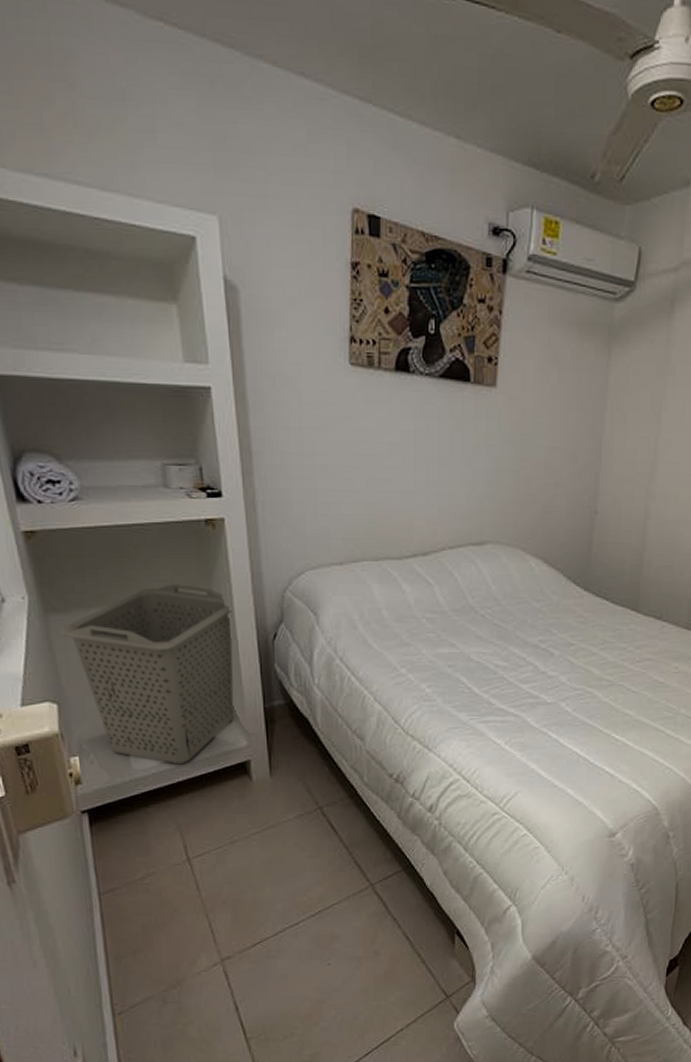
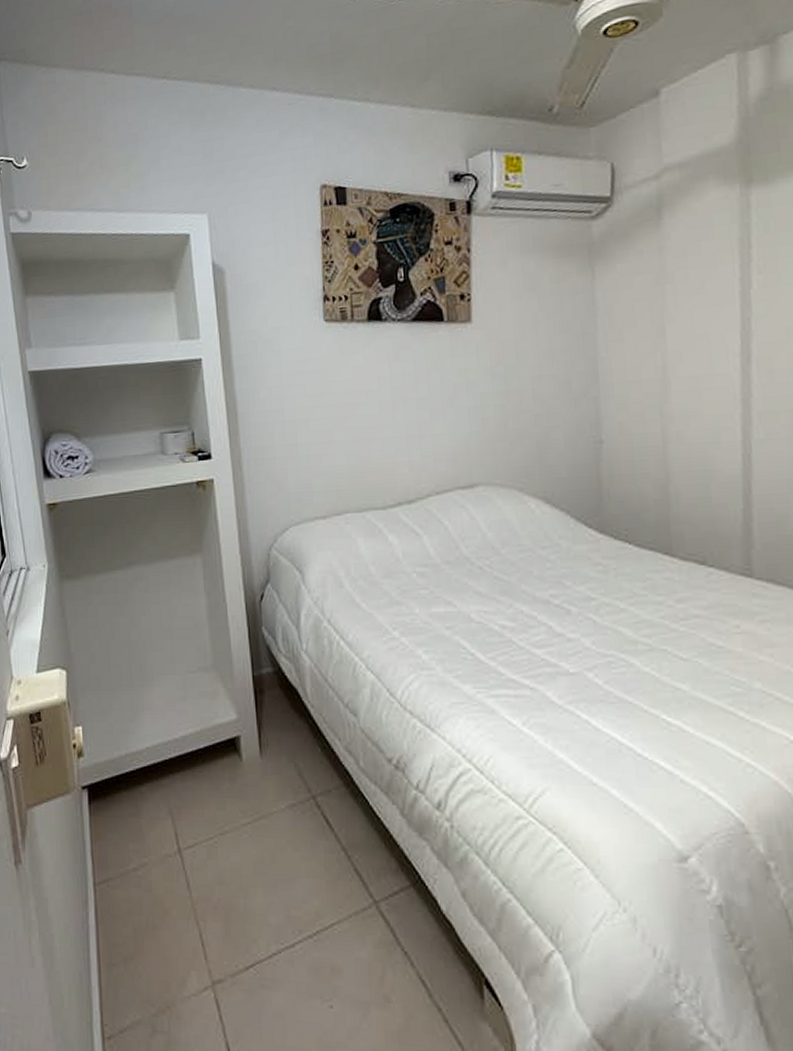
laundry basket: present [57,584,234,765] -> none [69,546,224,739]

